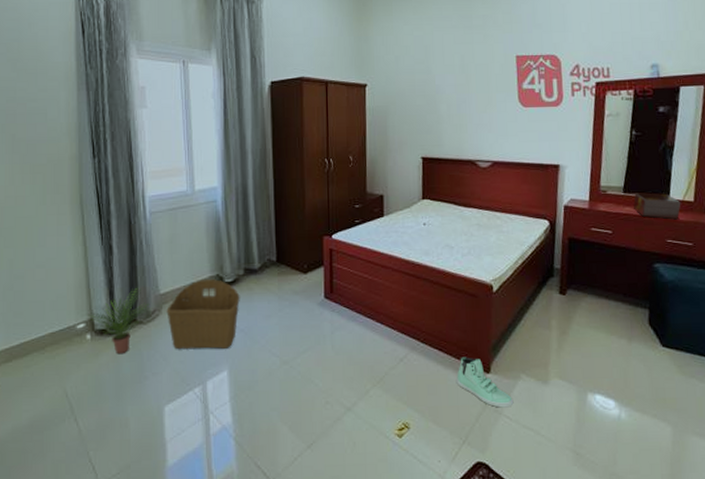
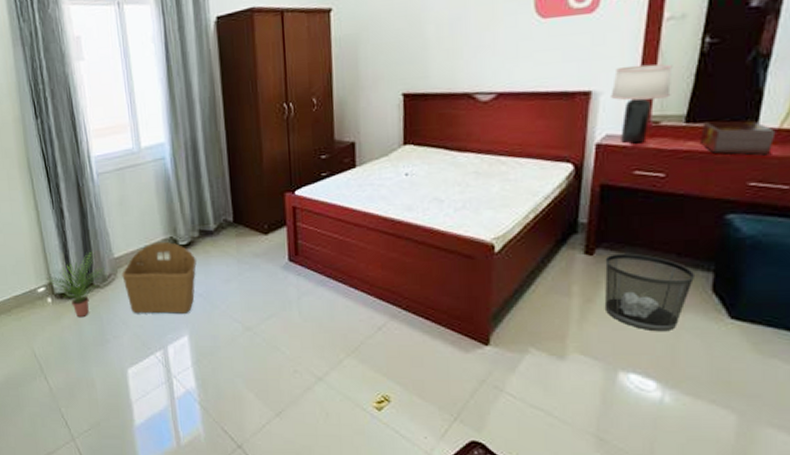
sneaker: present [457,357,514,408] -> none [447,326,519,384]
table lamp: none [572,147,613,207] -> present [611,64,673,144]
waste bin: none [574,293,637,358] -> present [604,253,696,332]

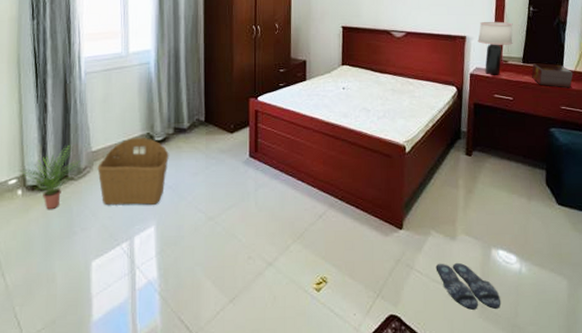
slippers: none [535,387,628,443] -> present [435,263,500,310]
waste bin: present [604,253,696,332] -> none [479,155,536,216]

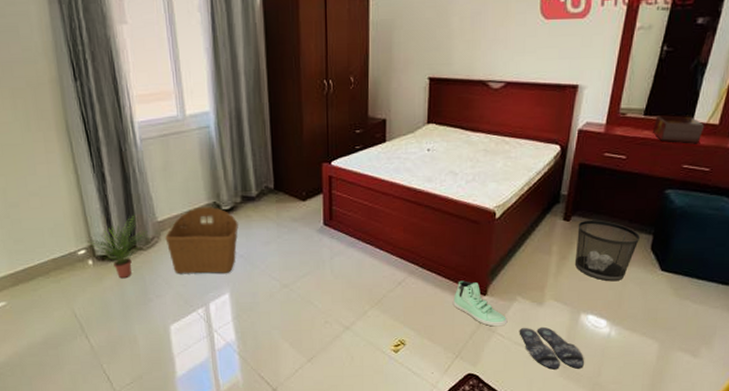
sneaker: none [372,214,424,263] -> present [453,280,508,327]
table lamp: present [477,21,513,75] -> none [592,65,639,131]
waste bin: none [479,155,536,216] -> present [574,219,641,282]

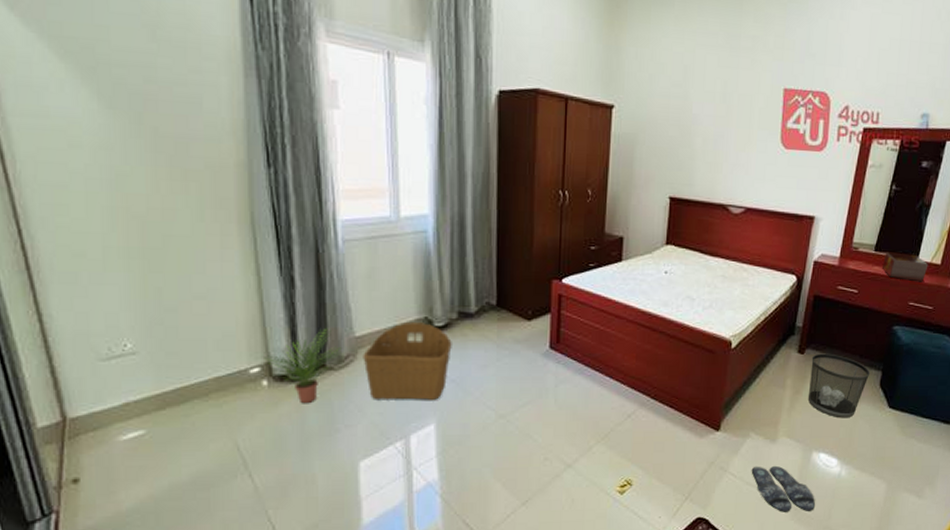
sneaker: present [453,280,508,327] -> none [685,414,740,465]

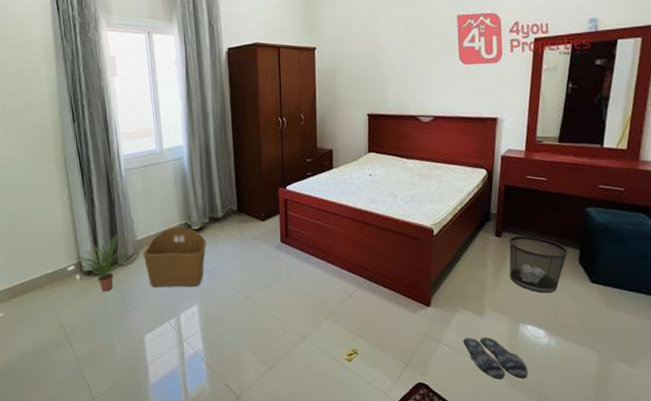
jewelry box: present [881,251,929,282] -> none [567,141,614,167]

